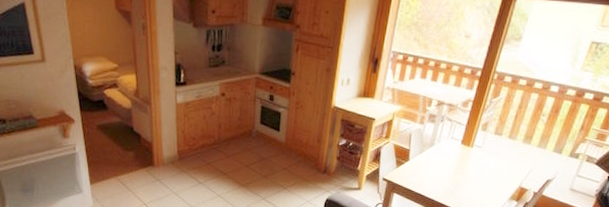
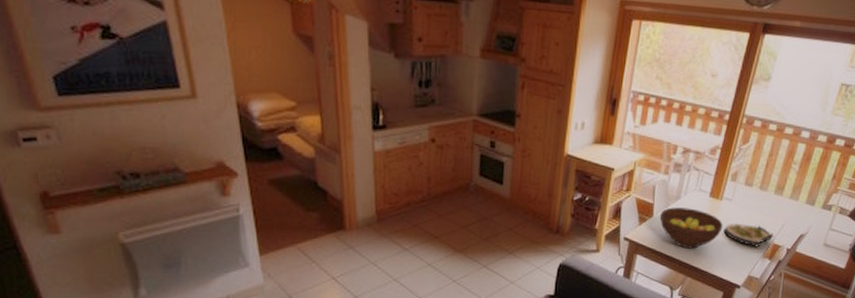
fruit bowl: none [415,153,473,190] -> present [659,207,723,249]
salad plate: none [473,168,521,190] -> present [723,223,773,247]

